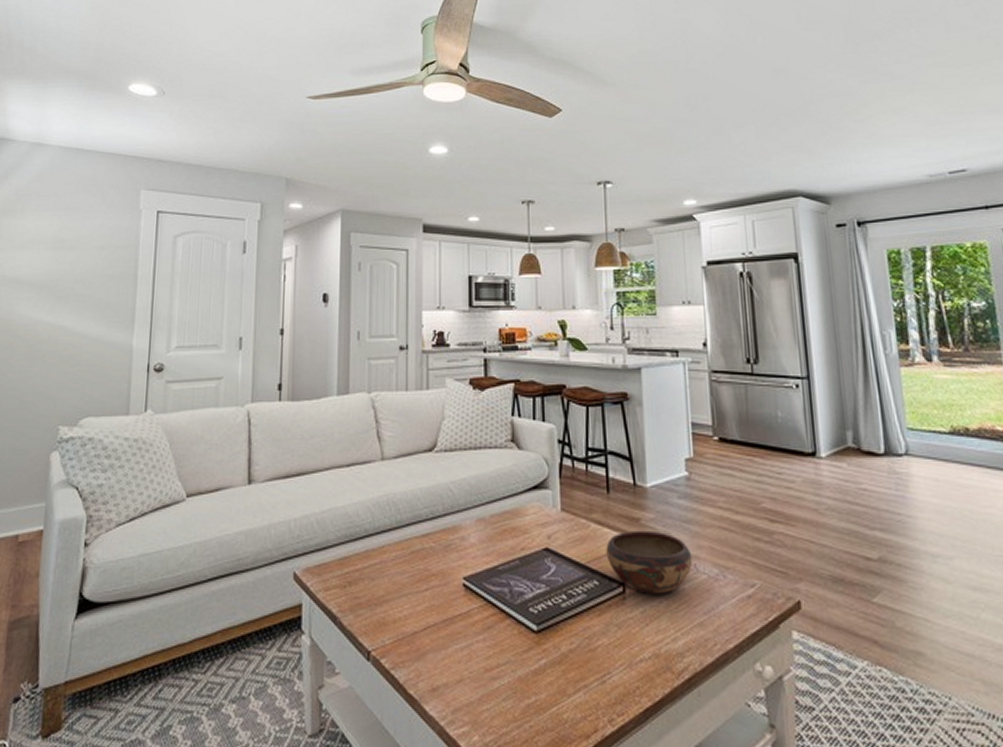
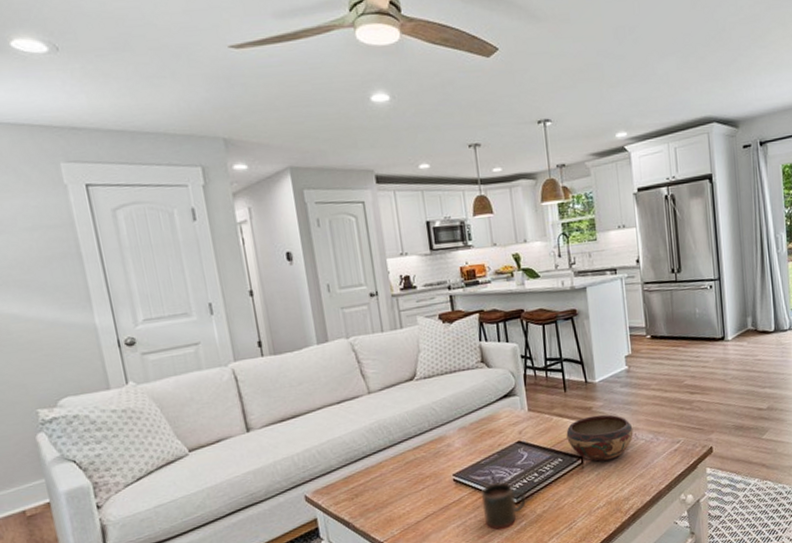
mug: none [494,599,549,664] -> present [481,482,526,530]

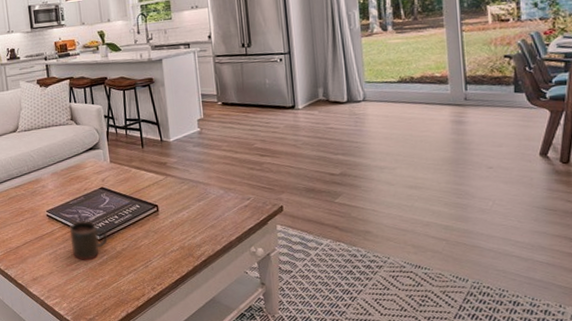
decorative bowl: present [566,414,634,462] -> none [143,169,205,211]

